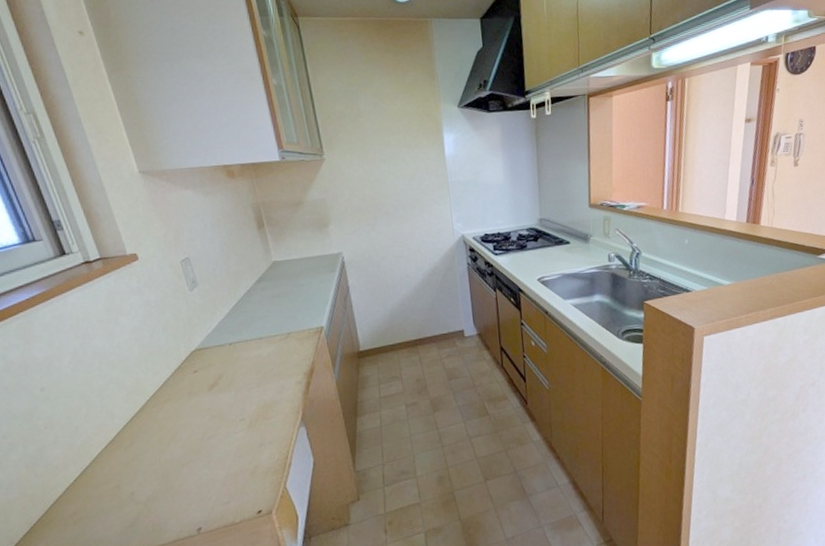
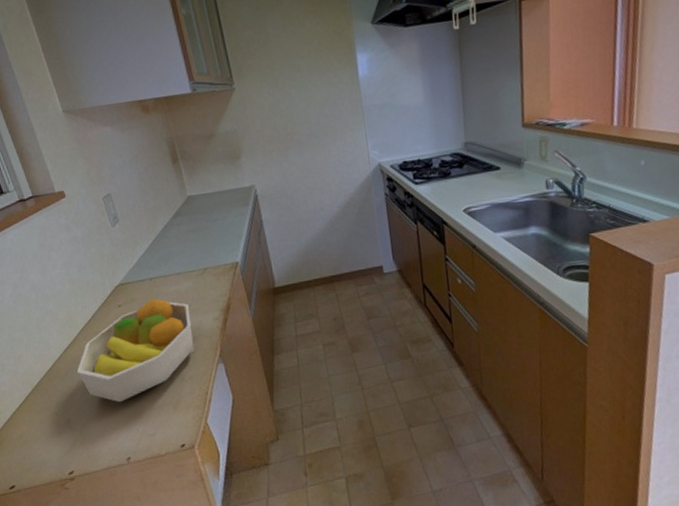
fruit bowl: none [143,363,275,472] -> present [76,298,194,403]

